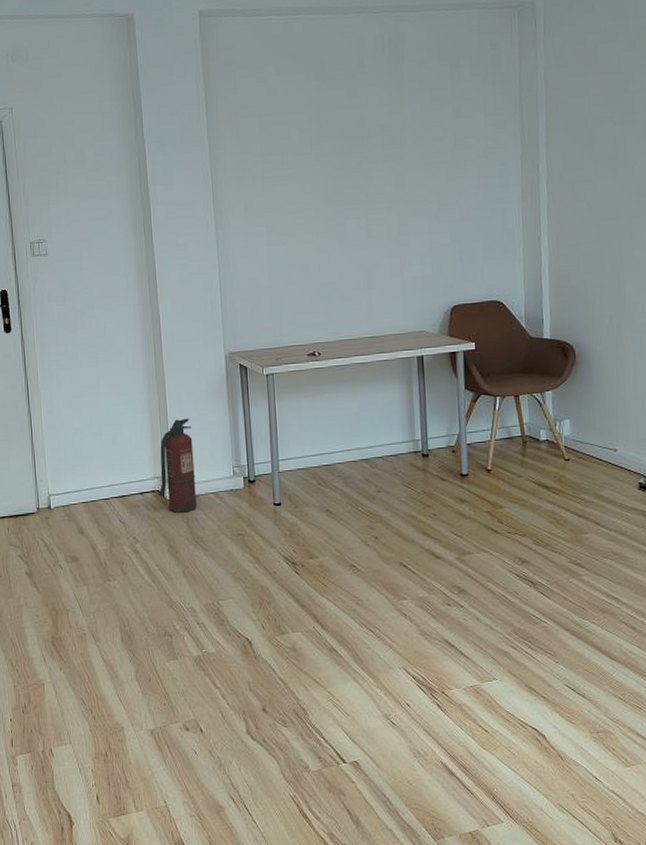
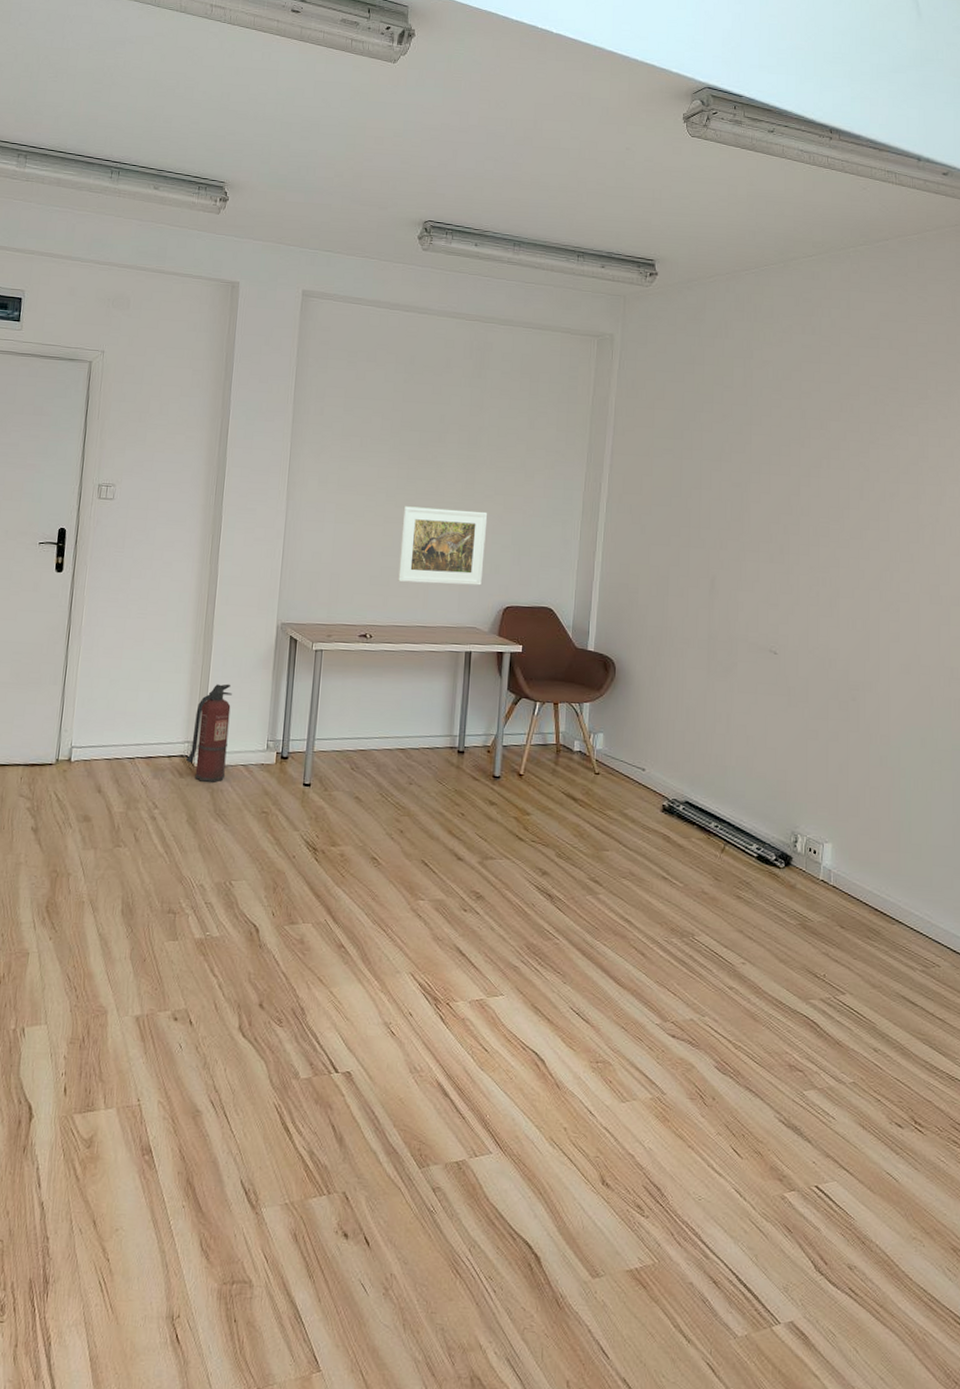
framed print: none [334,212,425,297] -> present [397,506,488,586]

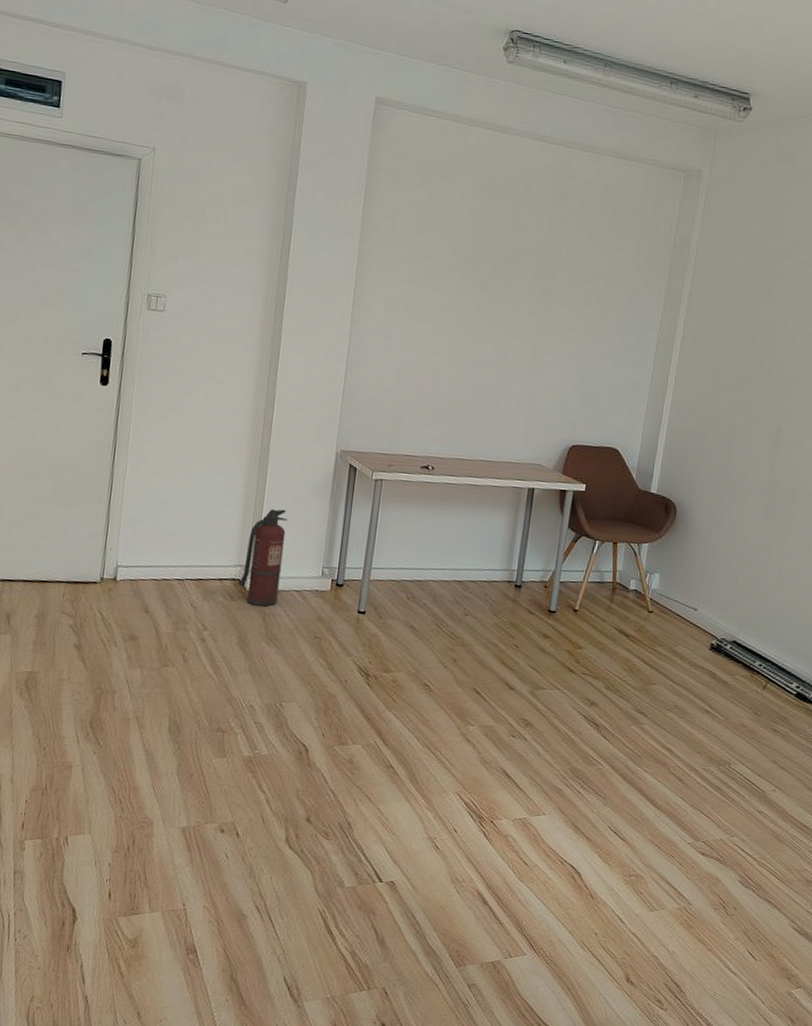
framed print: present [397,506,488,586] -> none [463,337,560,423]

